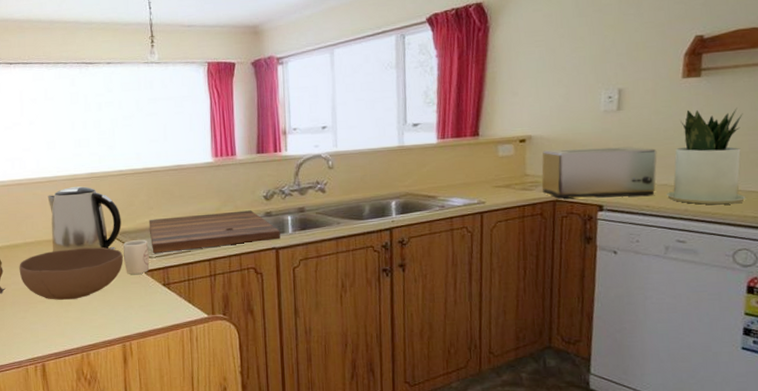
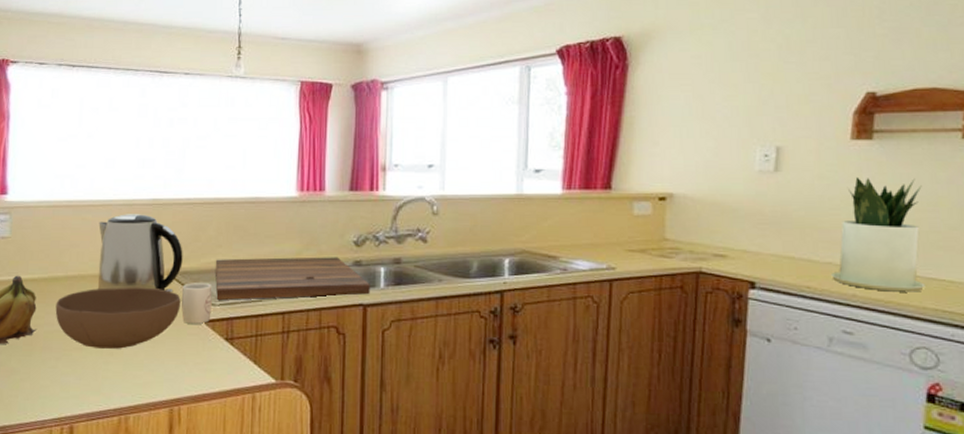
toaster: present [541,146,657,199] -> none [683,212,821,275]

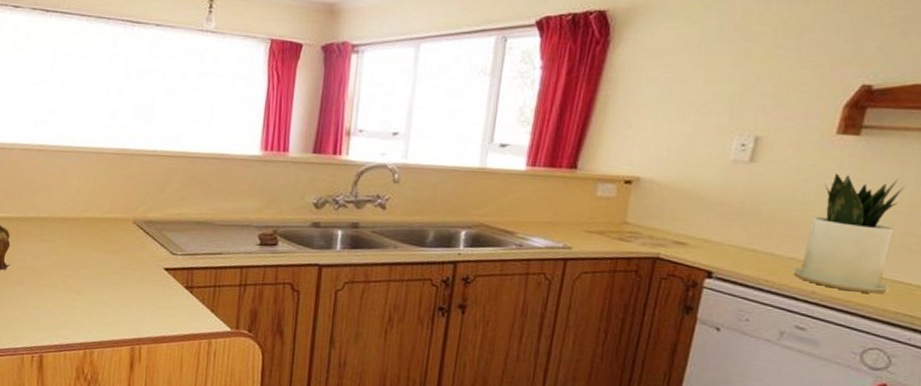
bowl: present [55,287,181,349] -> none [27,230,145,289]
kettle: present [97,214,183,292] -> none [66,161,149,239]
mug: present [181,283,212,325] -> none [145,232,175,272]
cutting board: present [215,257,370,300] -> none [178,211,327,256]

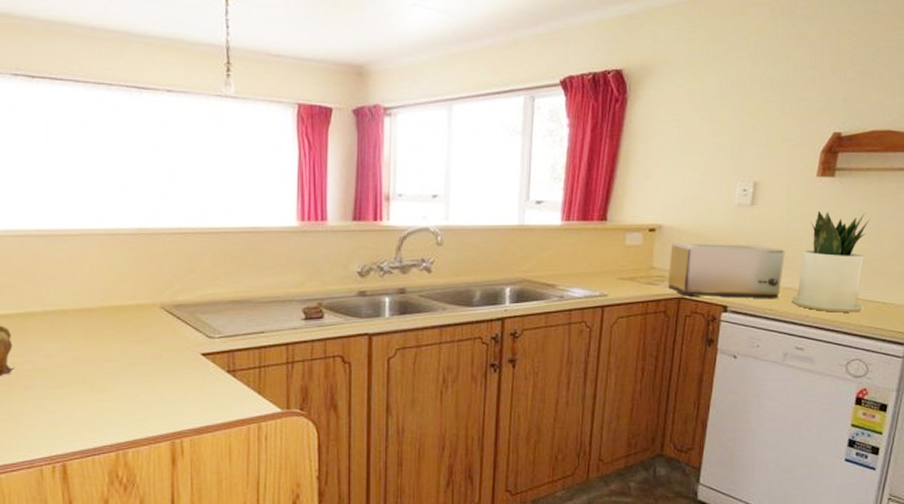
toaster: none [642,197,790,269] -> present [667,242,785,299]

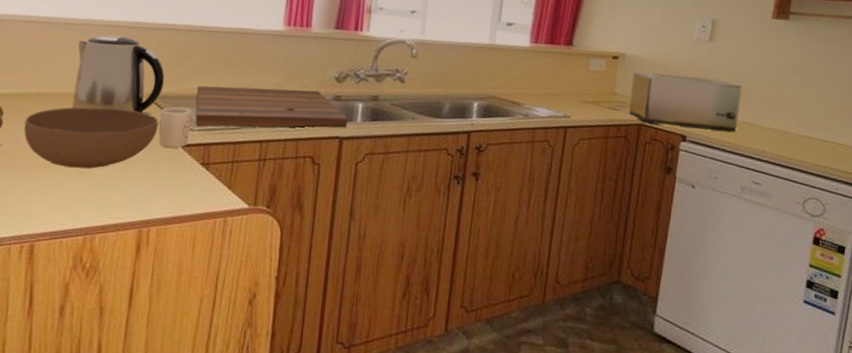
bowl: none [35,321,177,385] -> present [23,107,159,169]
kettle: none [78,244,176,325] -> present [71,34,165,115]
mug: none [178,316,211,358] -> present [158,107,192,149]
cutting board: none [212,287,375,332] -> present [195,85,348,129]
planter: present [790,210,870,313] -> none [747,50,823,151]

